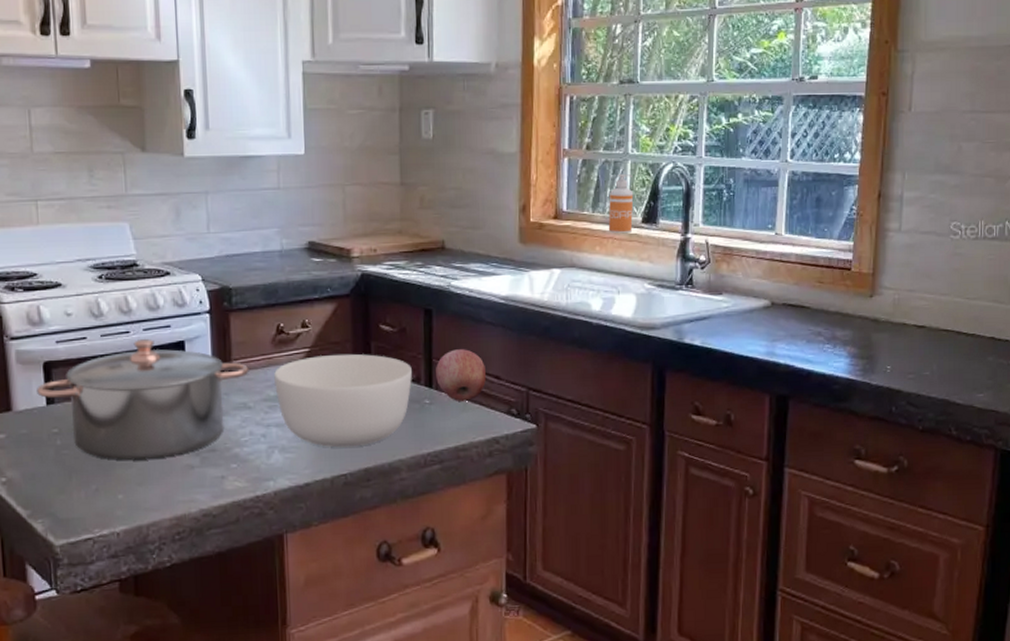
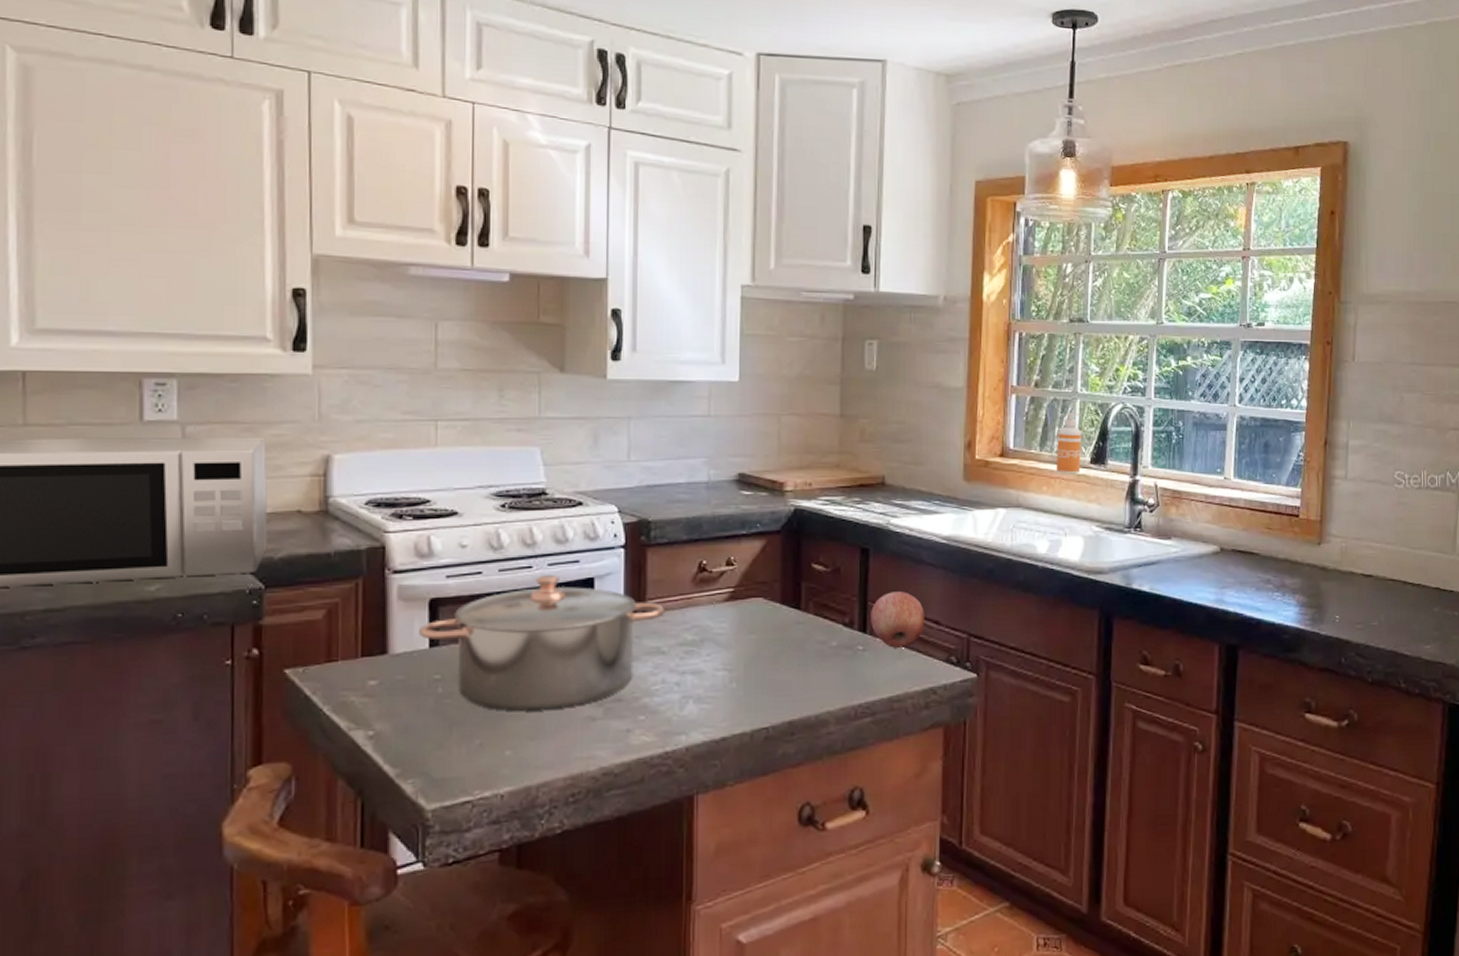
bowl: present [273,353,412,448] -> none [692,594,845,698]

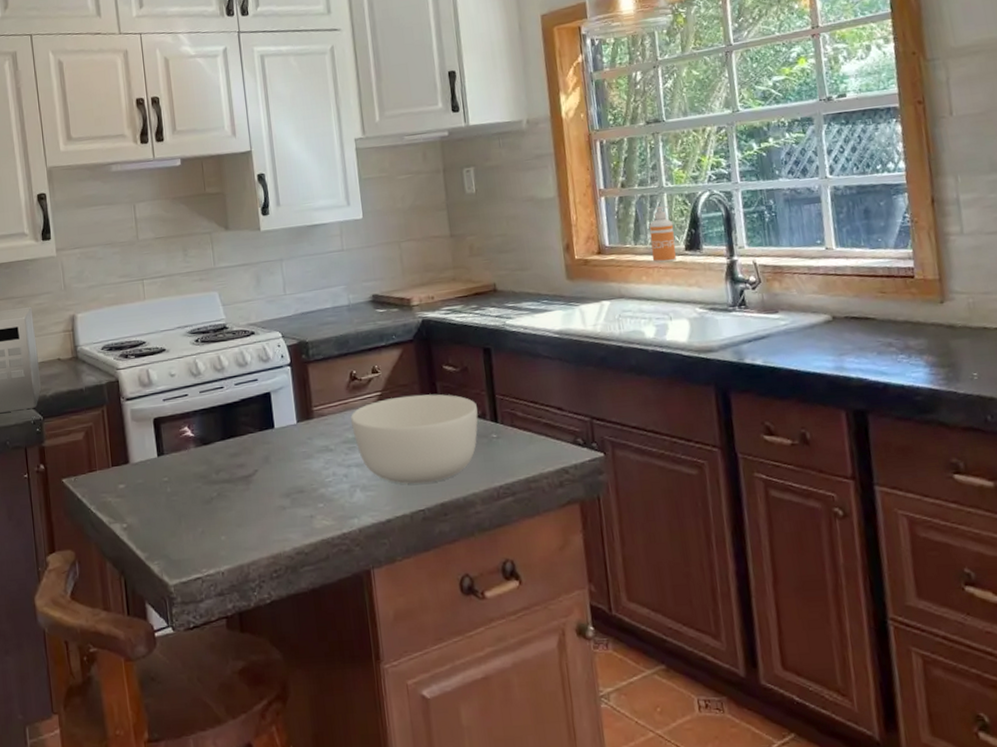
cooking pot: present [419,575,665,712] -> none [149,392,329,504]
bowl: none [692,594,845,698] -> present [350,394,478,484]
fruit: present [871,591,925,649] -> none [499,383,550,435]

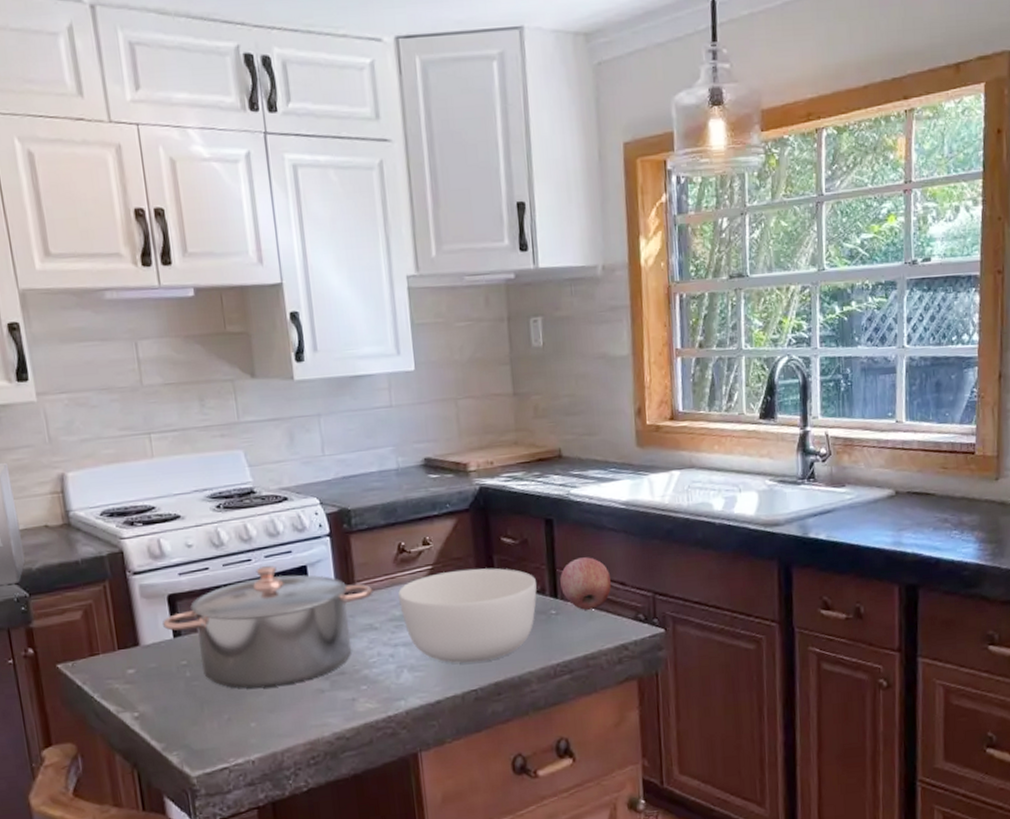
cooking pot: none [149,392,329,504] -> present [163,565,373,688]
fruit: none [499,383,550,435] -> present [560,557,612,611]
soap dispenser: present [649,206,677,263] -> none [725,370,751,431]

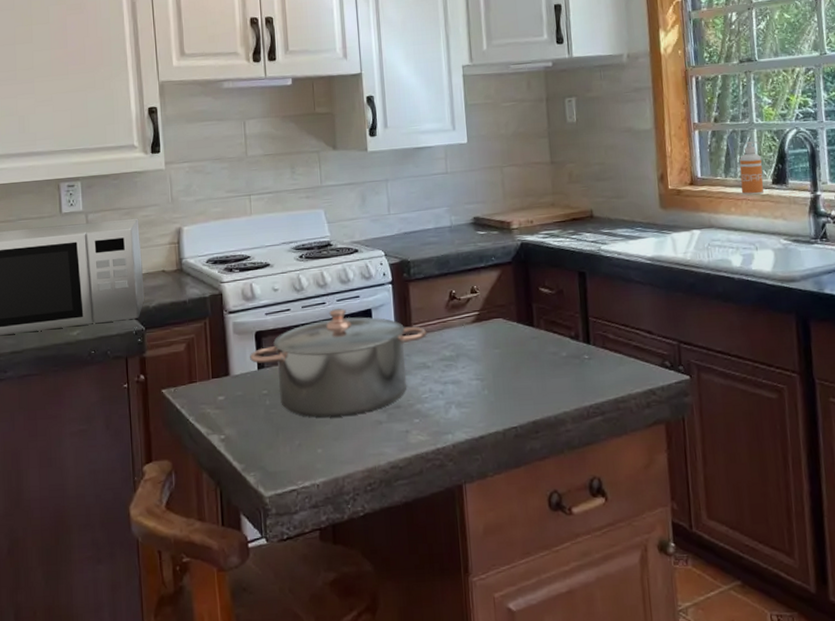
bowl: present [398,568,537,664] -> none [448,315,572,402]
fruit: present [560,557,612,611] -> none [592,307,640,357]
soap dispenser: none [725,370,751,431] -> present [739,141,764,195]

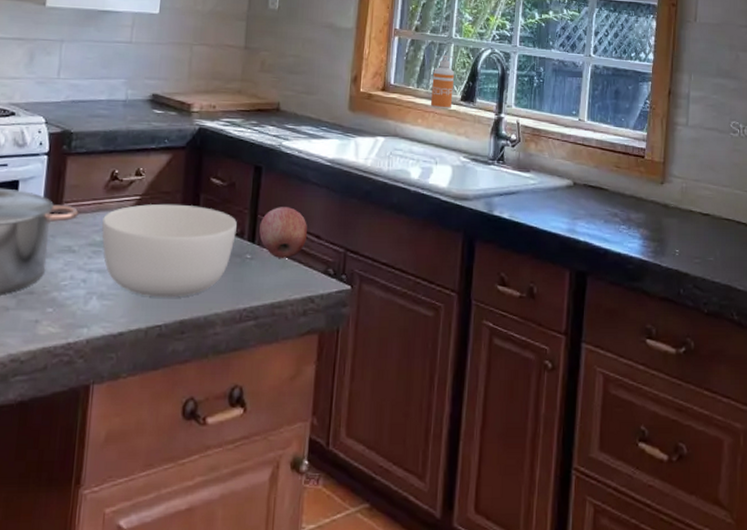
bowl: none [448,315,572,402] -> present [101,203,237,298]
fruit: none [592,307,640,357] -> present [259,207,308,259]

